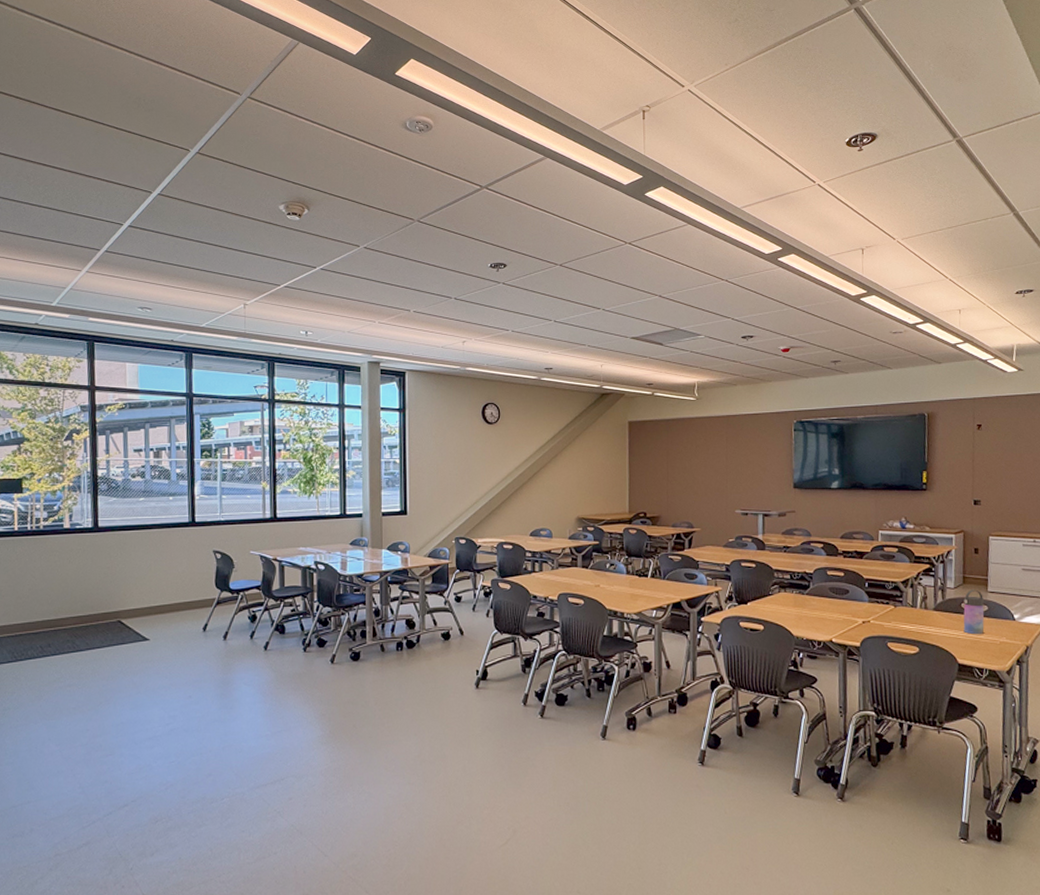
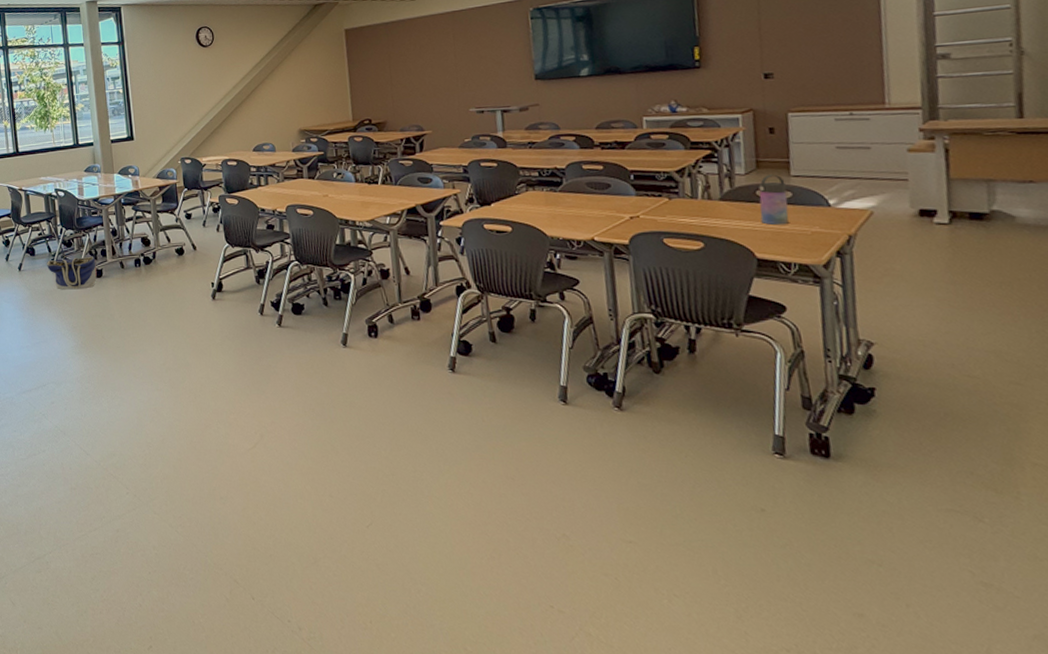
tote bag: none [297,637,354,673] -> present [46,256,97,290]

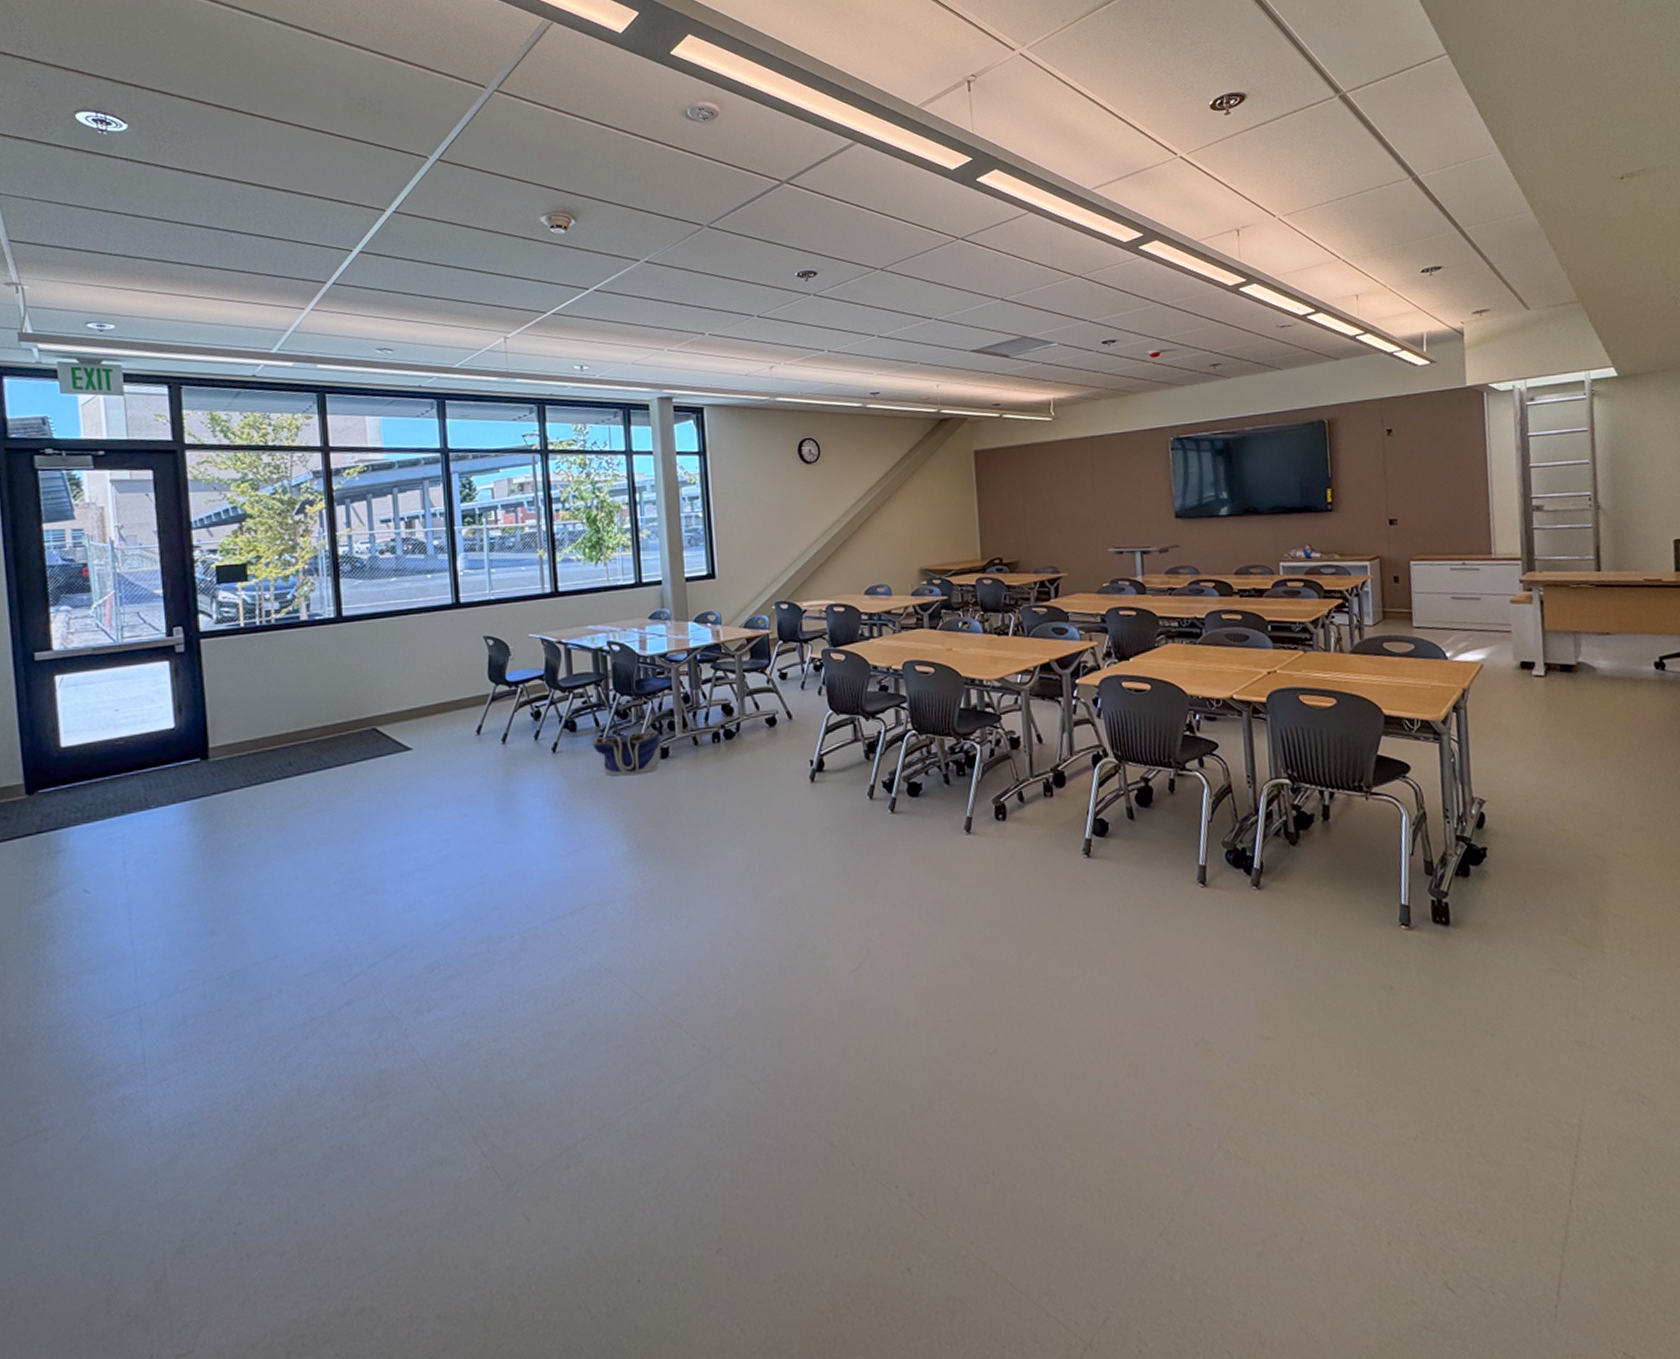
water bottle: present [758,174,789,226] -> none [1385,625,1412,680]

